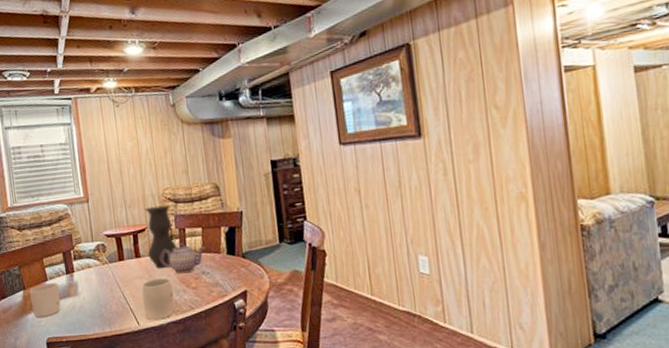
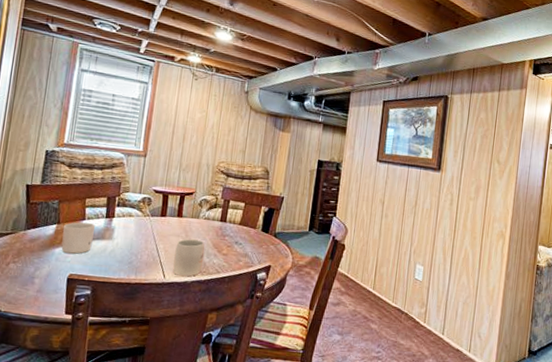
vase: present [144,204,178,268] -> none [189,174,223,231]
teapot: present [160,243,206,274] -> none [200,212,244,240]

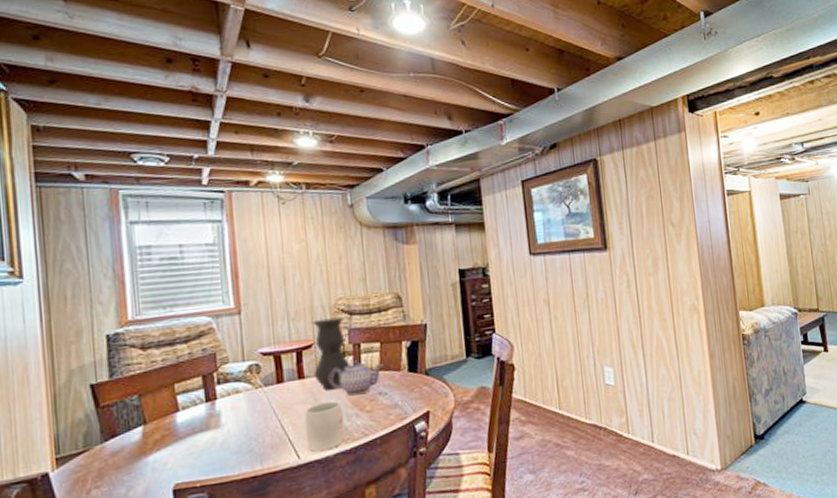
mug: present [61,222,96,254] -> none [151,413,196,459]
vase: none [189,174,223,231] -> present [312,317,351,390]
teapot: none [200,212,244,240] -> present [329,360,384,396]

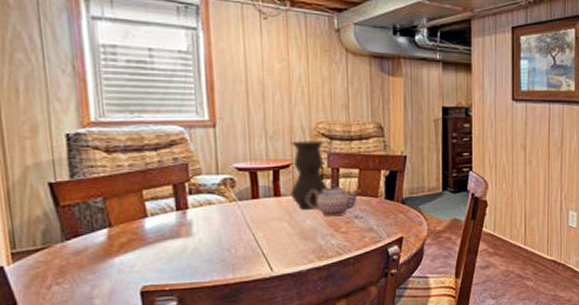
mug: present [304,401,345,452] -> none [278,220,319,266]

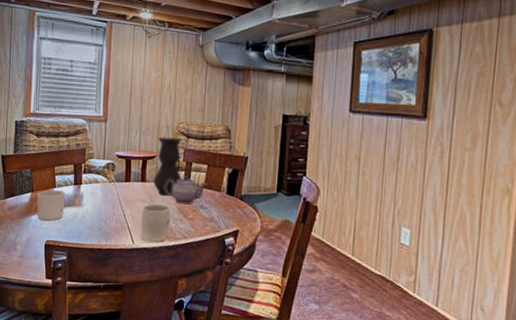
mug: none [117,220,165,262] -> present [36,190,66,221]
mug: none [278,220,319,266] -> present [140,204,171,243]

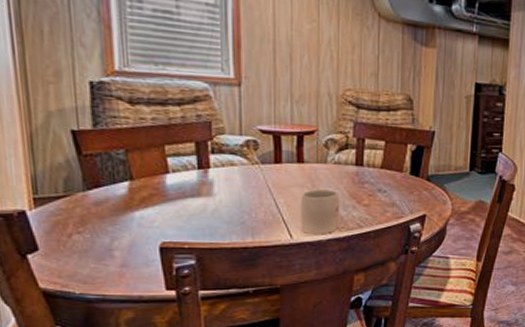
mug: present [36,190,66,221] -> none [139,176,186,217]
vase: present [153,137,183,196] -> none [313,107,353,179]
teapot: present [164,176,208,205] -> none [329,154,386,188]

